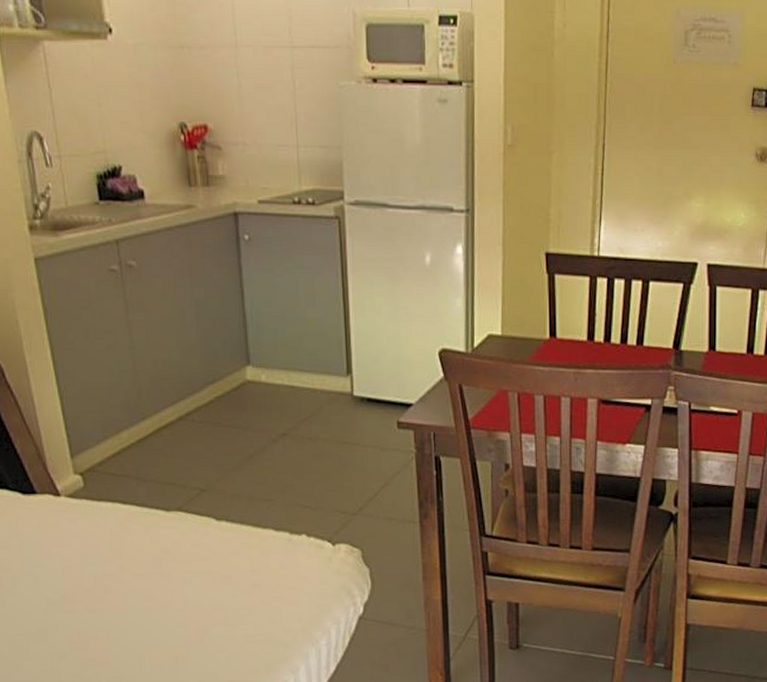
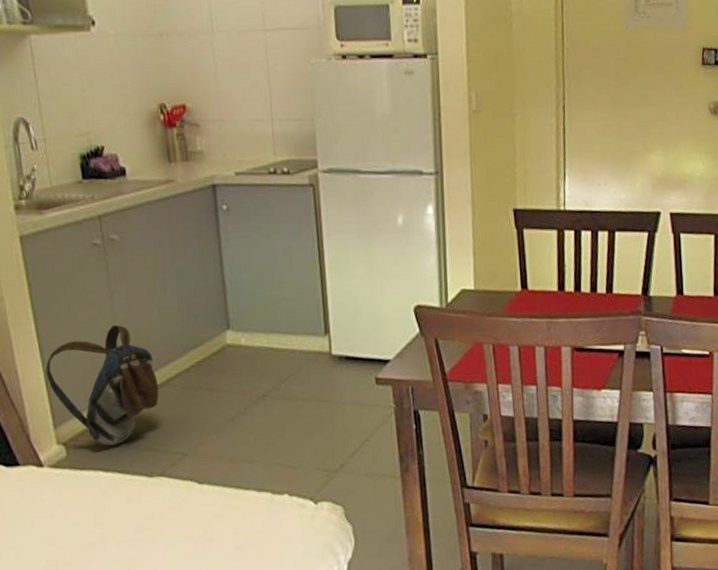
backpack: none [62,354,178,478] -> present [45,324,159,446]

